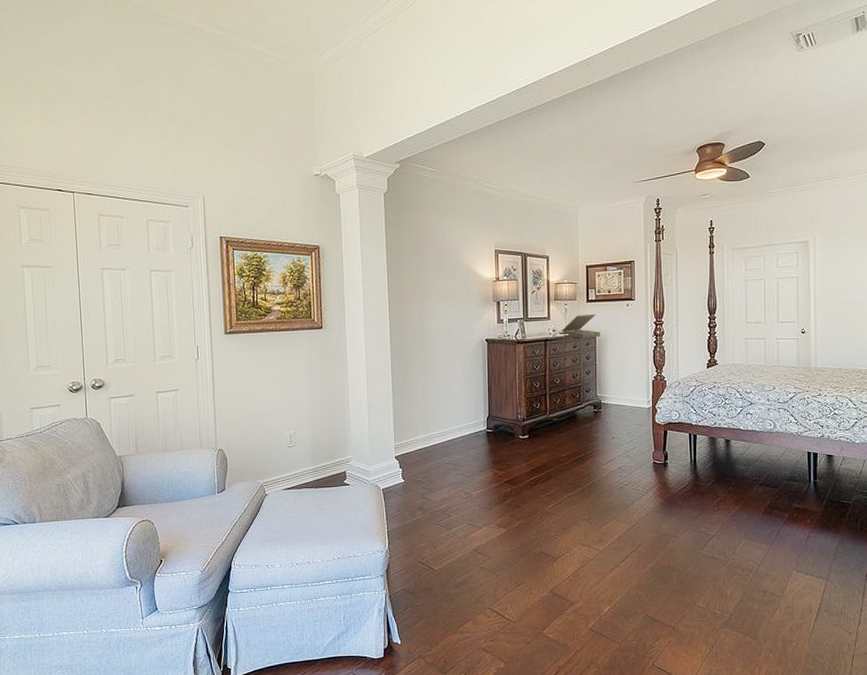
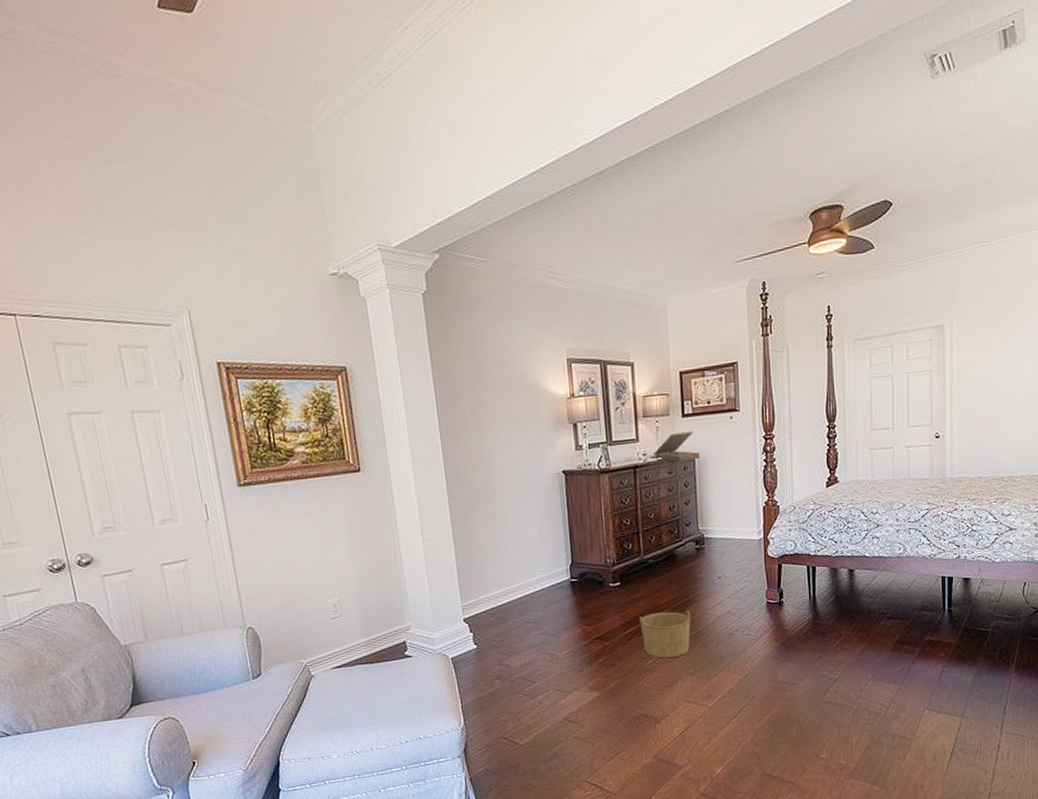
basket: none [543,464,588,504] -> present [639,611,692,658]

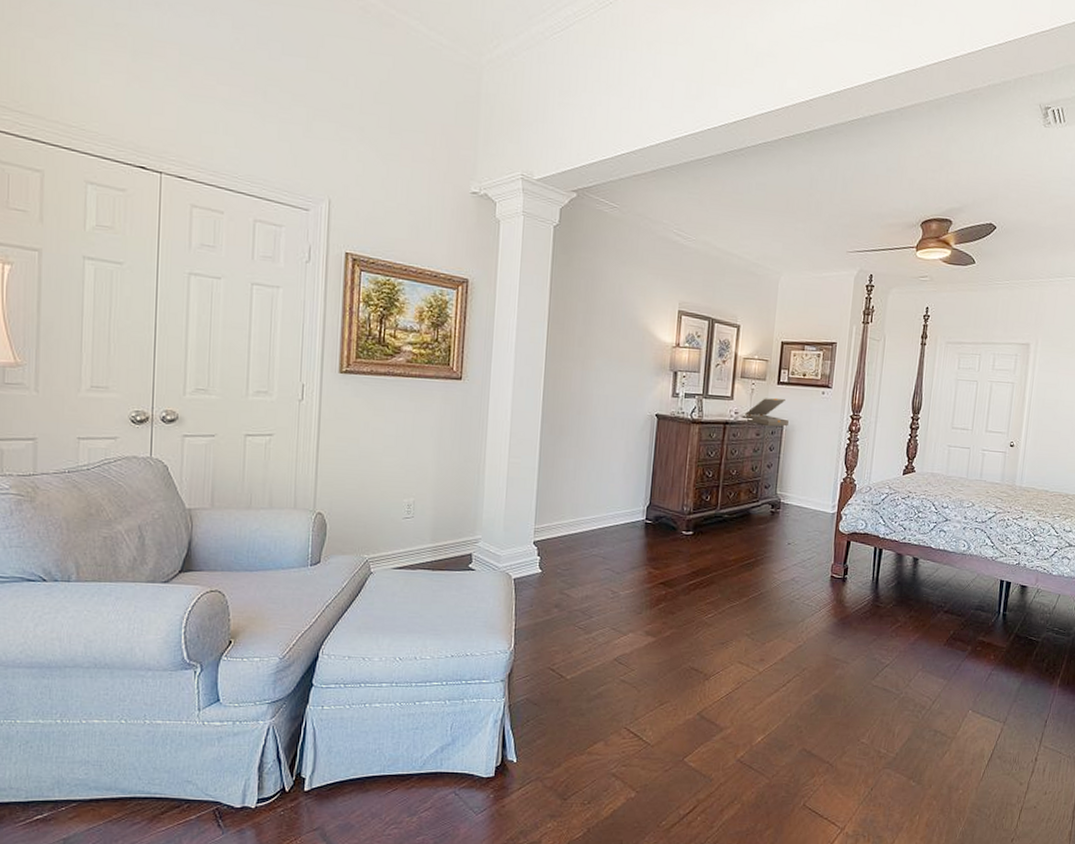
basket: present [639,611,692,658] -> none [705,568,756,615]

